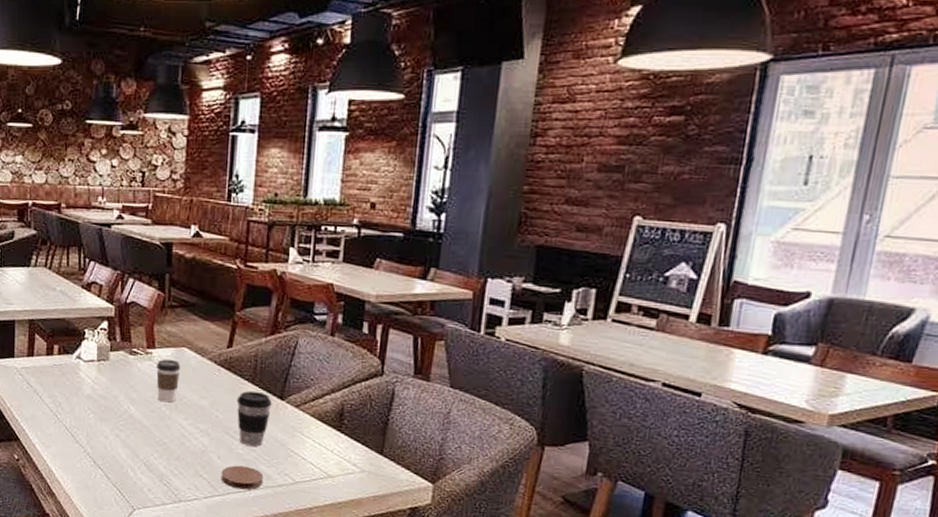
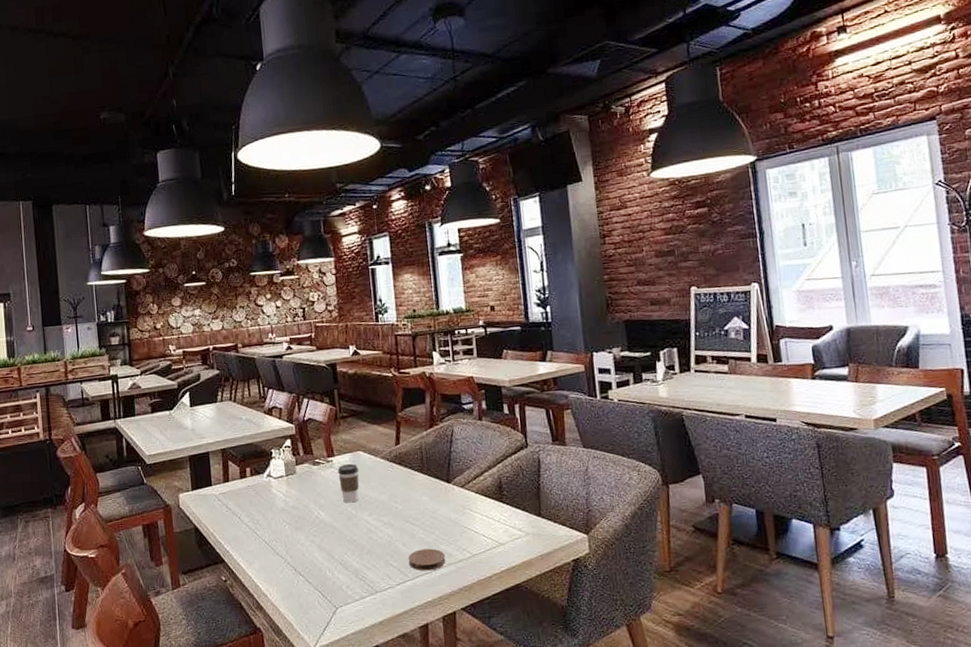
coffee cup: present [236,391,272,446] -> none [410,479,441,529]

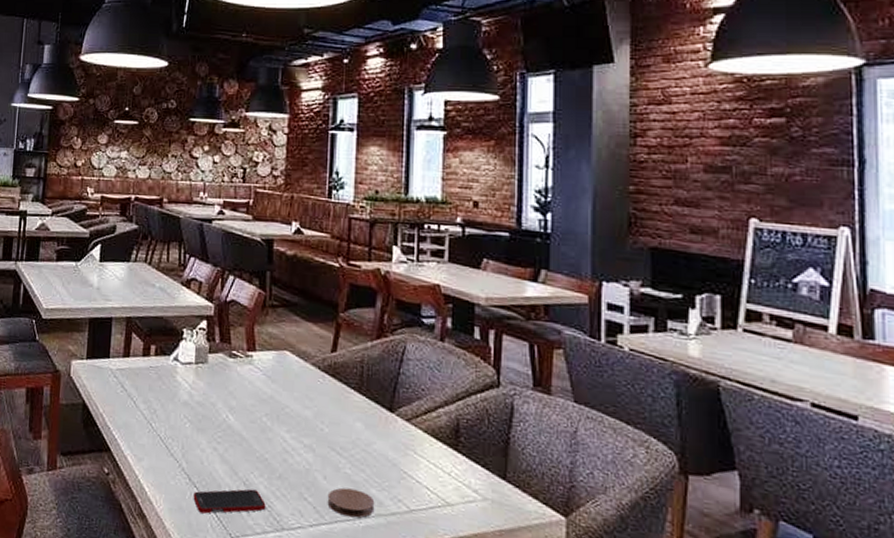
cell phone: none [300,566,361,595] -> present [193,489,266,514]
coffee cup: present [338,464,360,503] -> none [257,363,283,413]

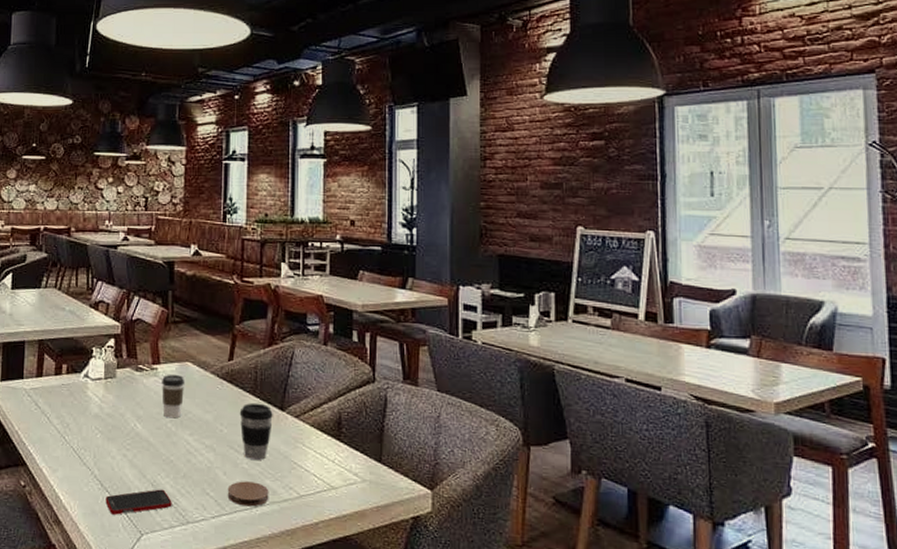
coffee cup: none [257,363,283,413] -> present [162,375,185,419]
coffee cup: none [342,401,381,466] -> present [239,403,273,460]

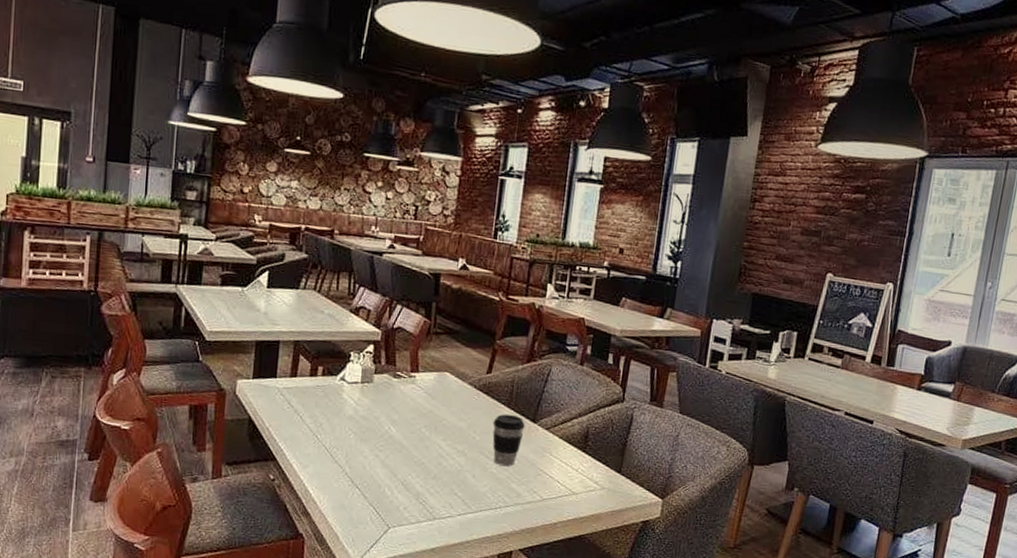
cell phone: present [105,489,172,515] -> none [355,487,421,510]
coffee cup: present [162,375,185,419] -> none [418,383,443,425]
coaster: present [227,481,269,507] -> none [474,484,515,507]

